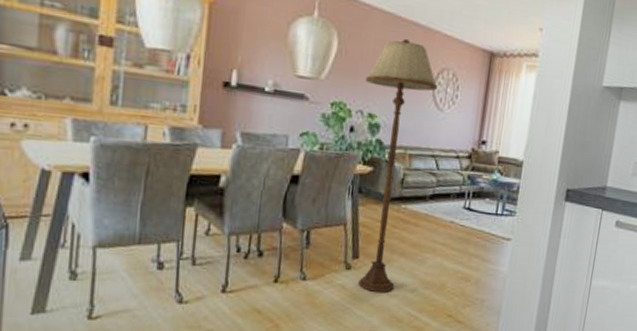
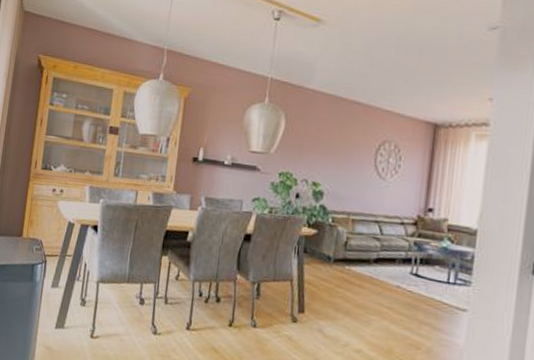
floor lamp: present [358,38,438,292] -> none [304,115,380,349]

